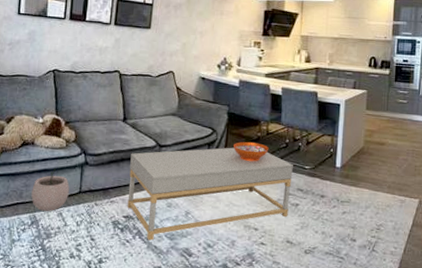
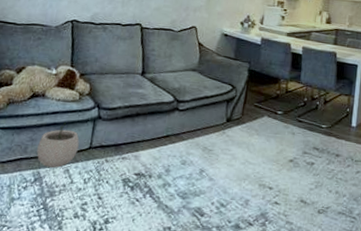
coffee table: present [127,147,293,241] -> none [139,104,310,200]
decorative bowl: present [234,142,269,162] -> none [252,99,288,120]

